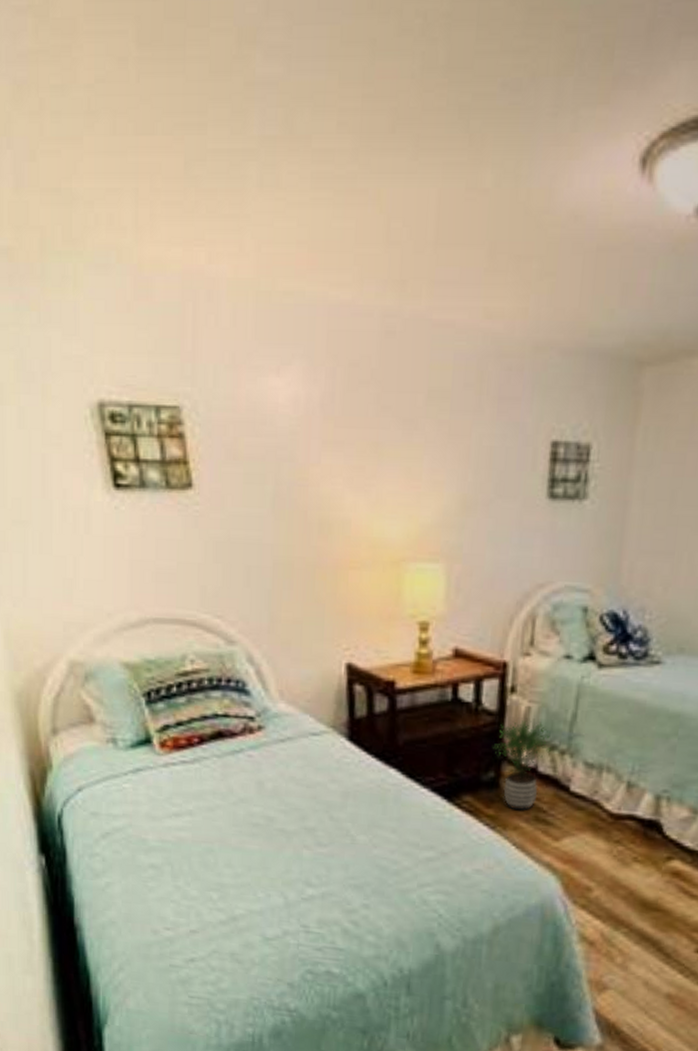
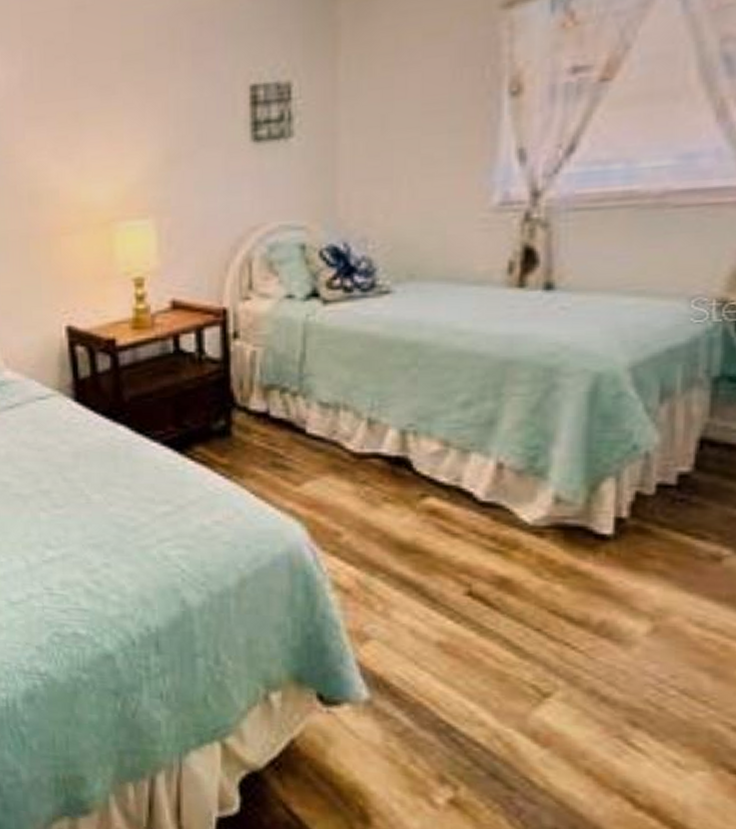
potted plant: present [493,720,552,811] -> none [221,365,283,458]

